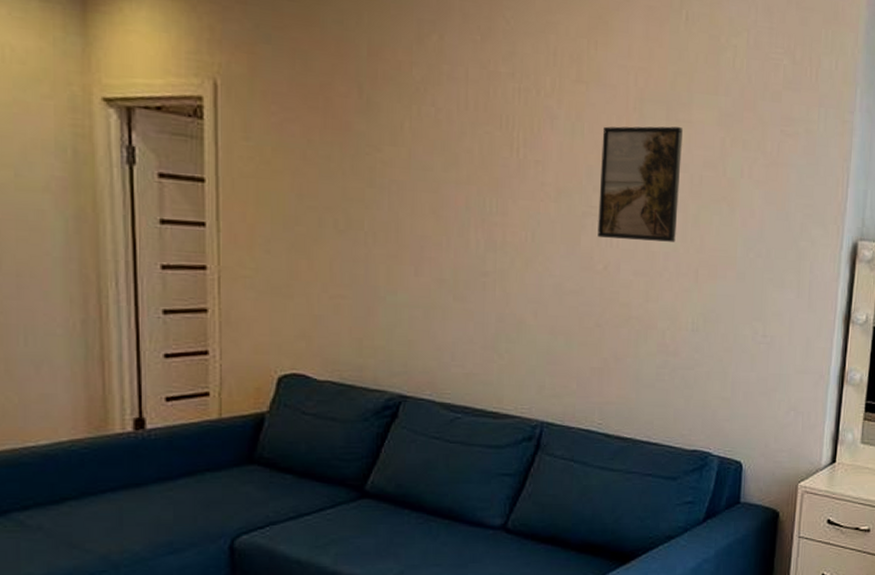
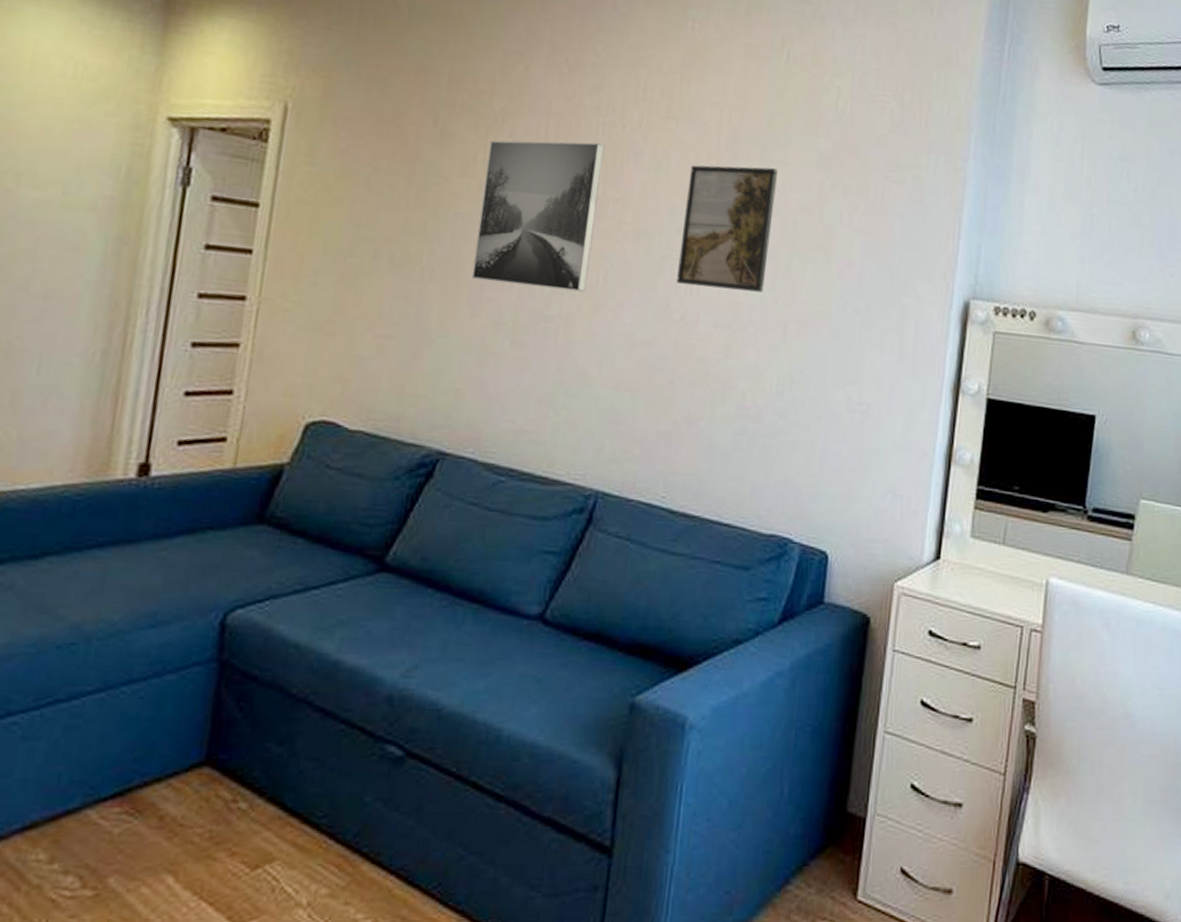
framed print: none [411,108,522,249] -> present [471,140,605,293]

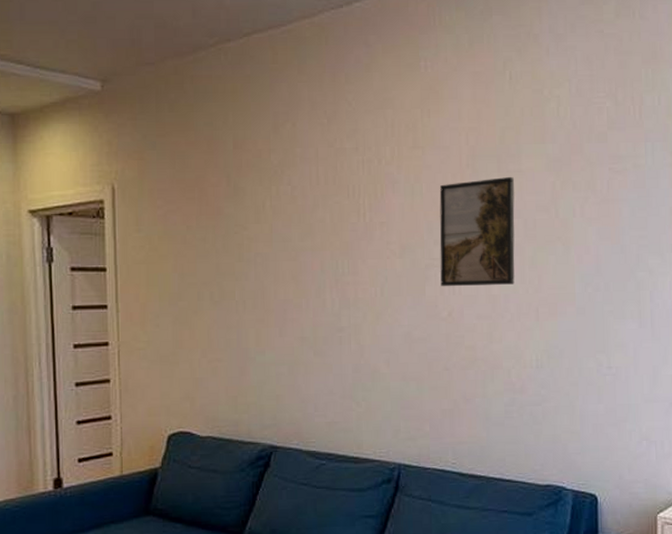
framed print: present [471,140,605,293] -> none [274,179,368,305]

